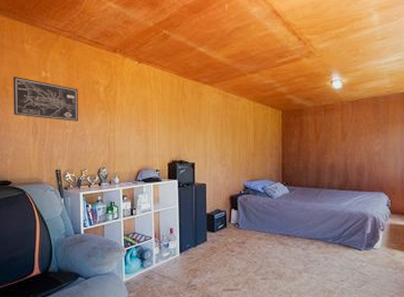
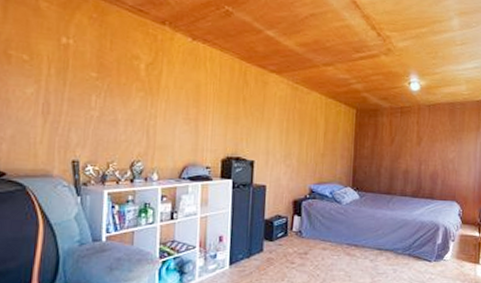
wall art: present [13,76,78,122] -> none [16,38,111,103]

